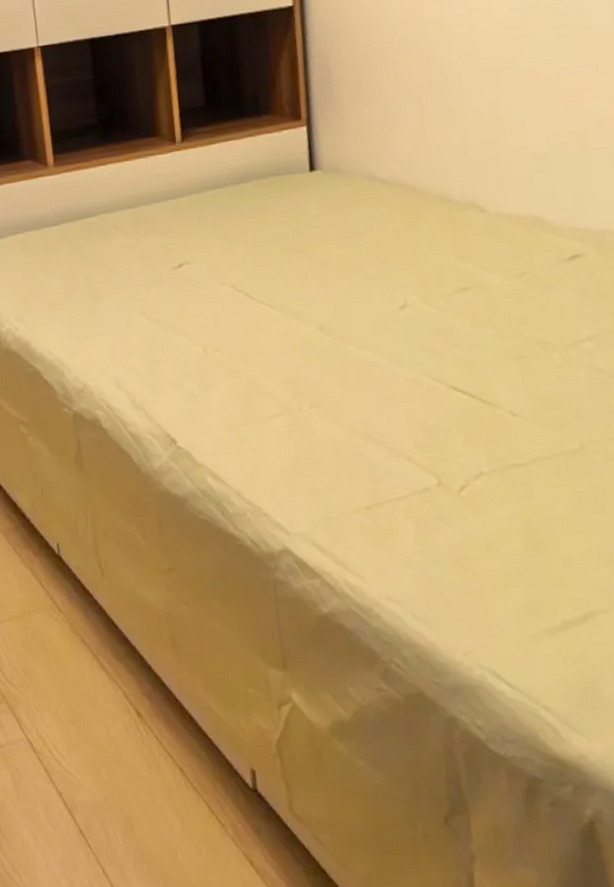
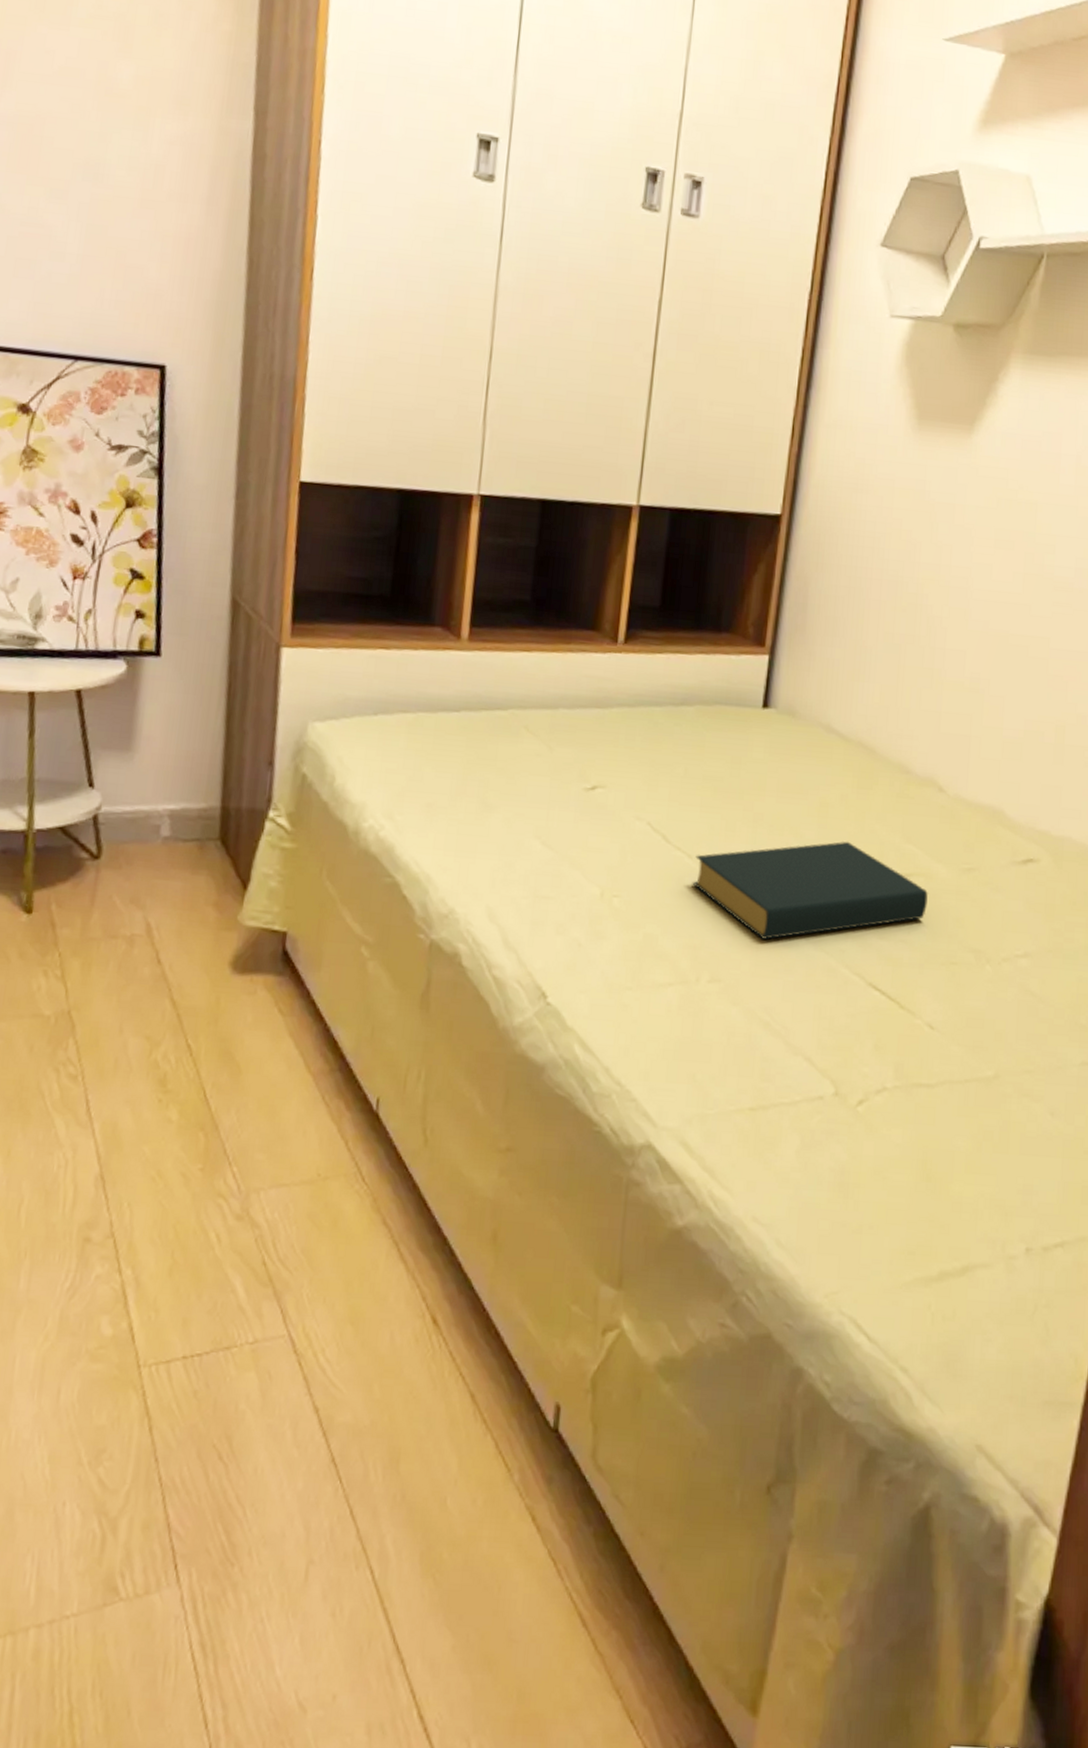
hardback book: none [277,269,490,365] -> present [692,841,928,940]

